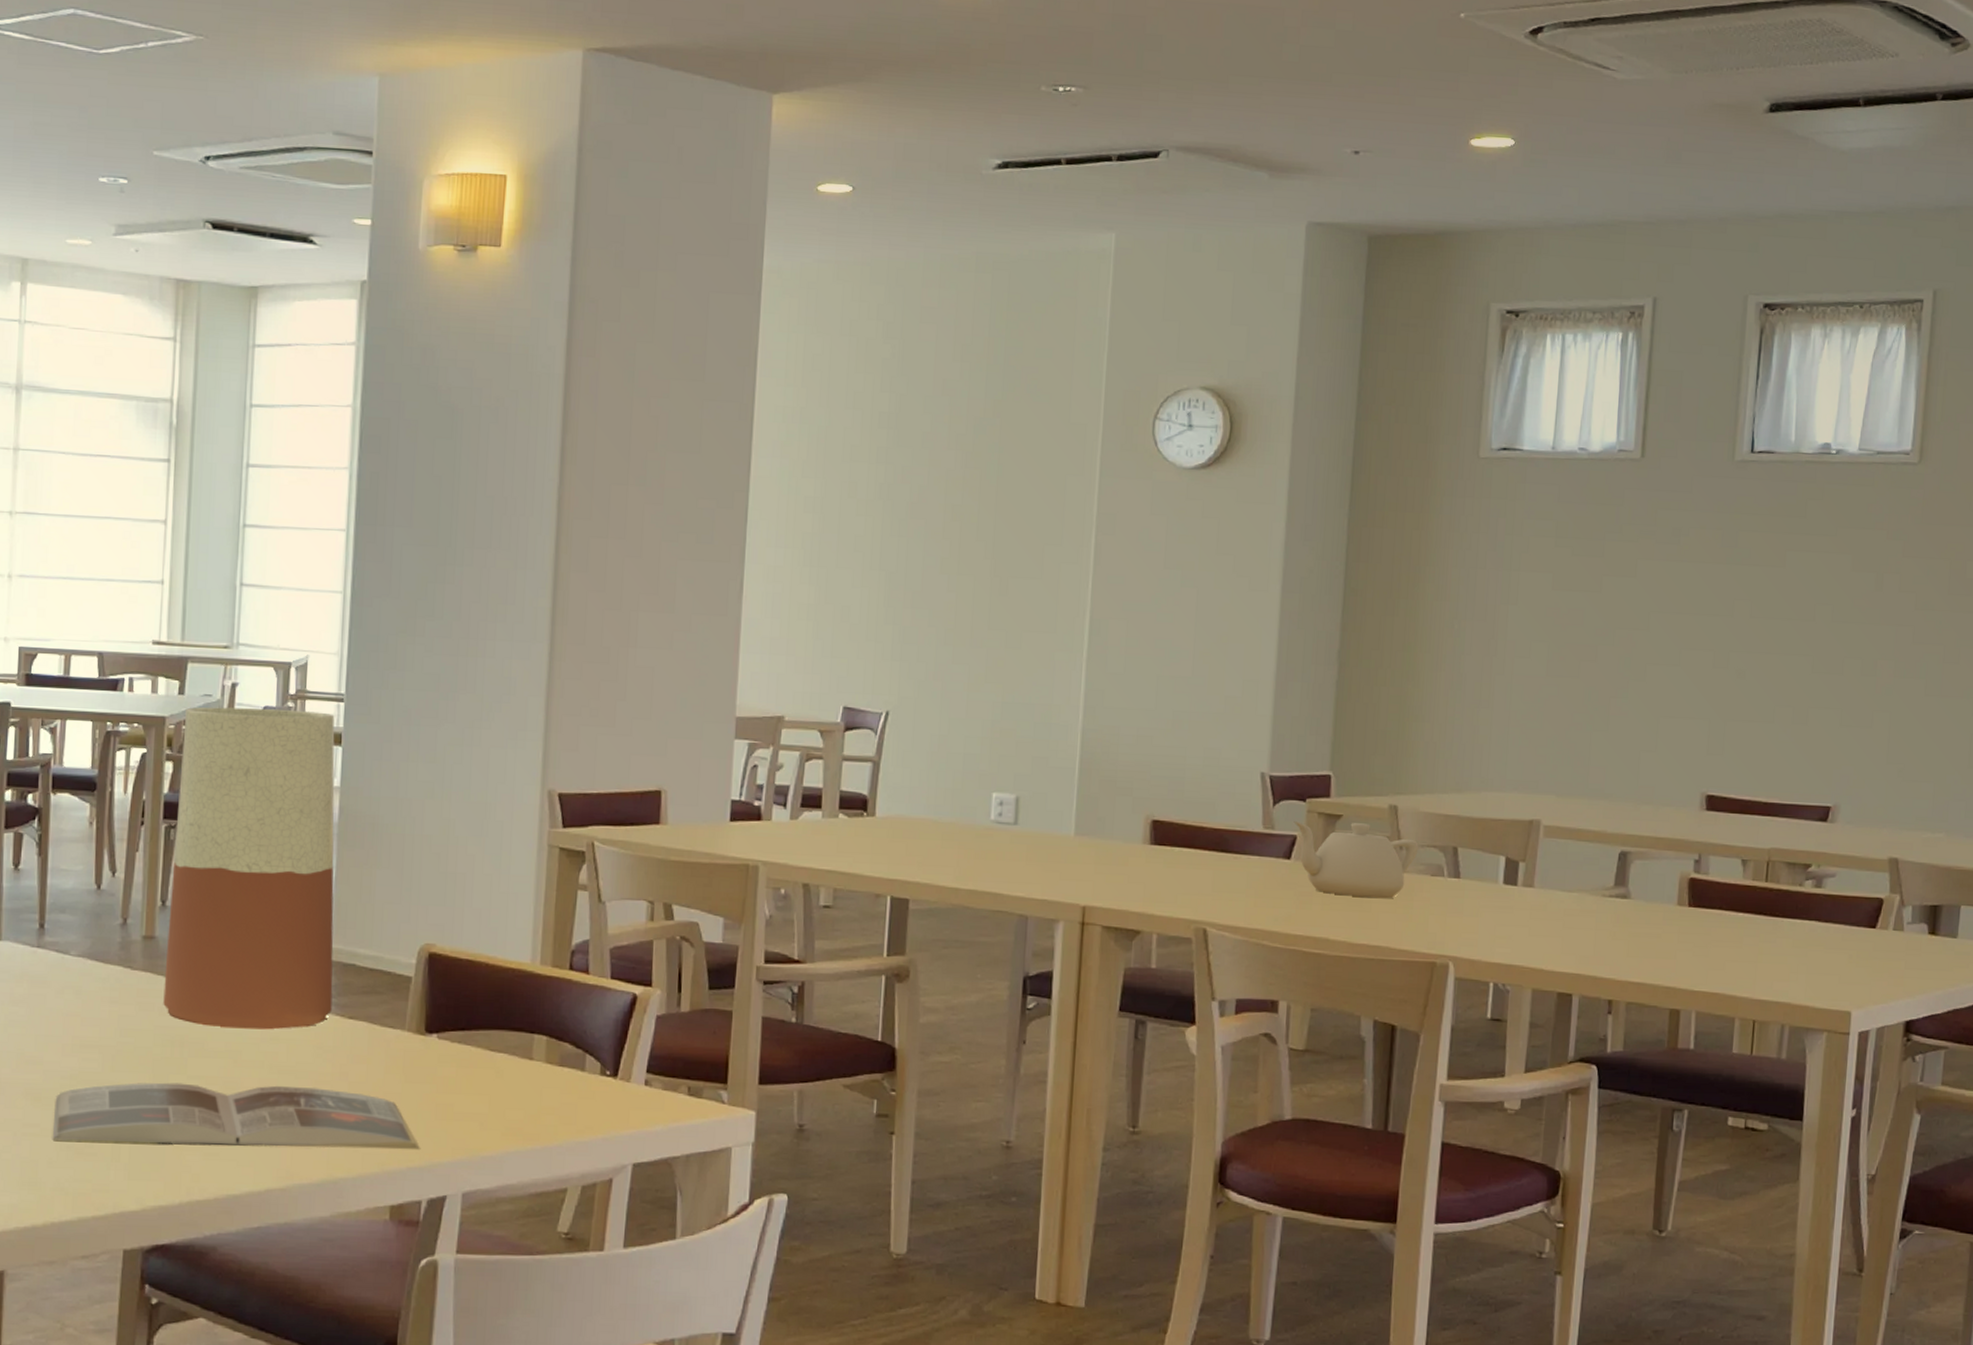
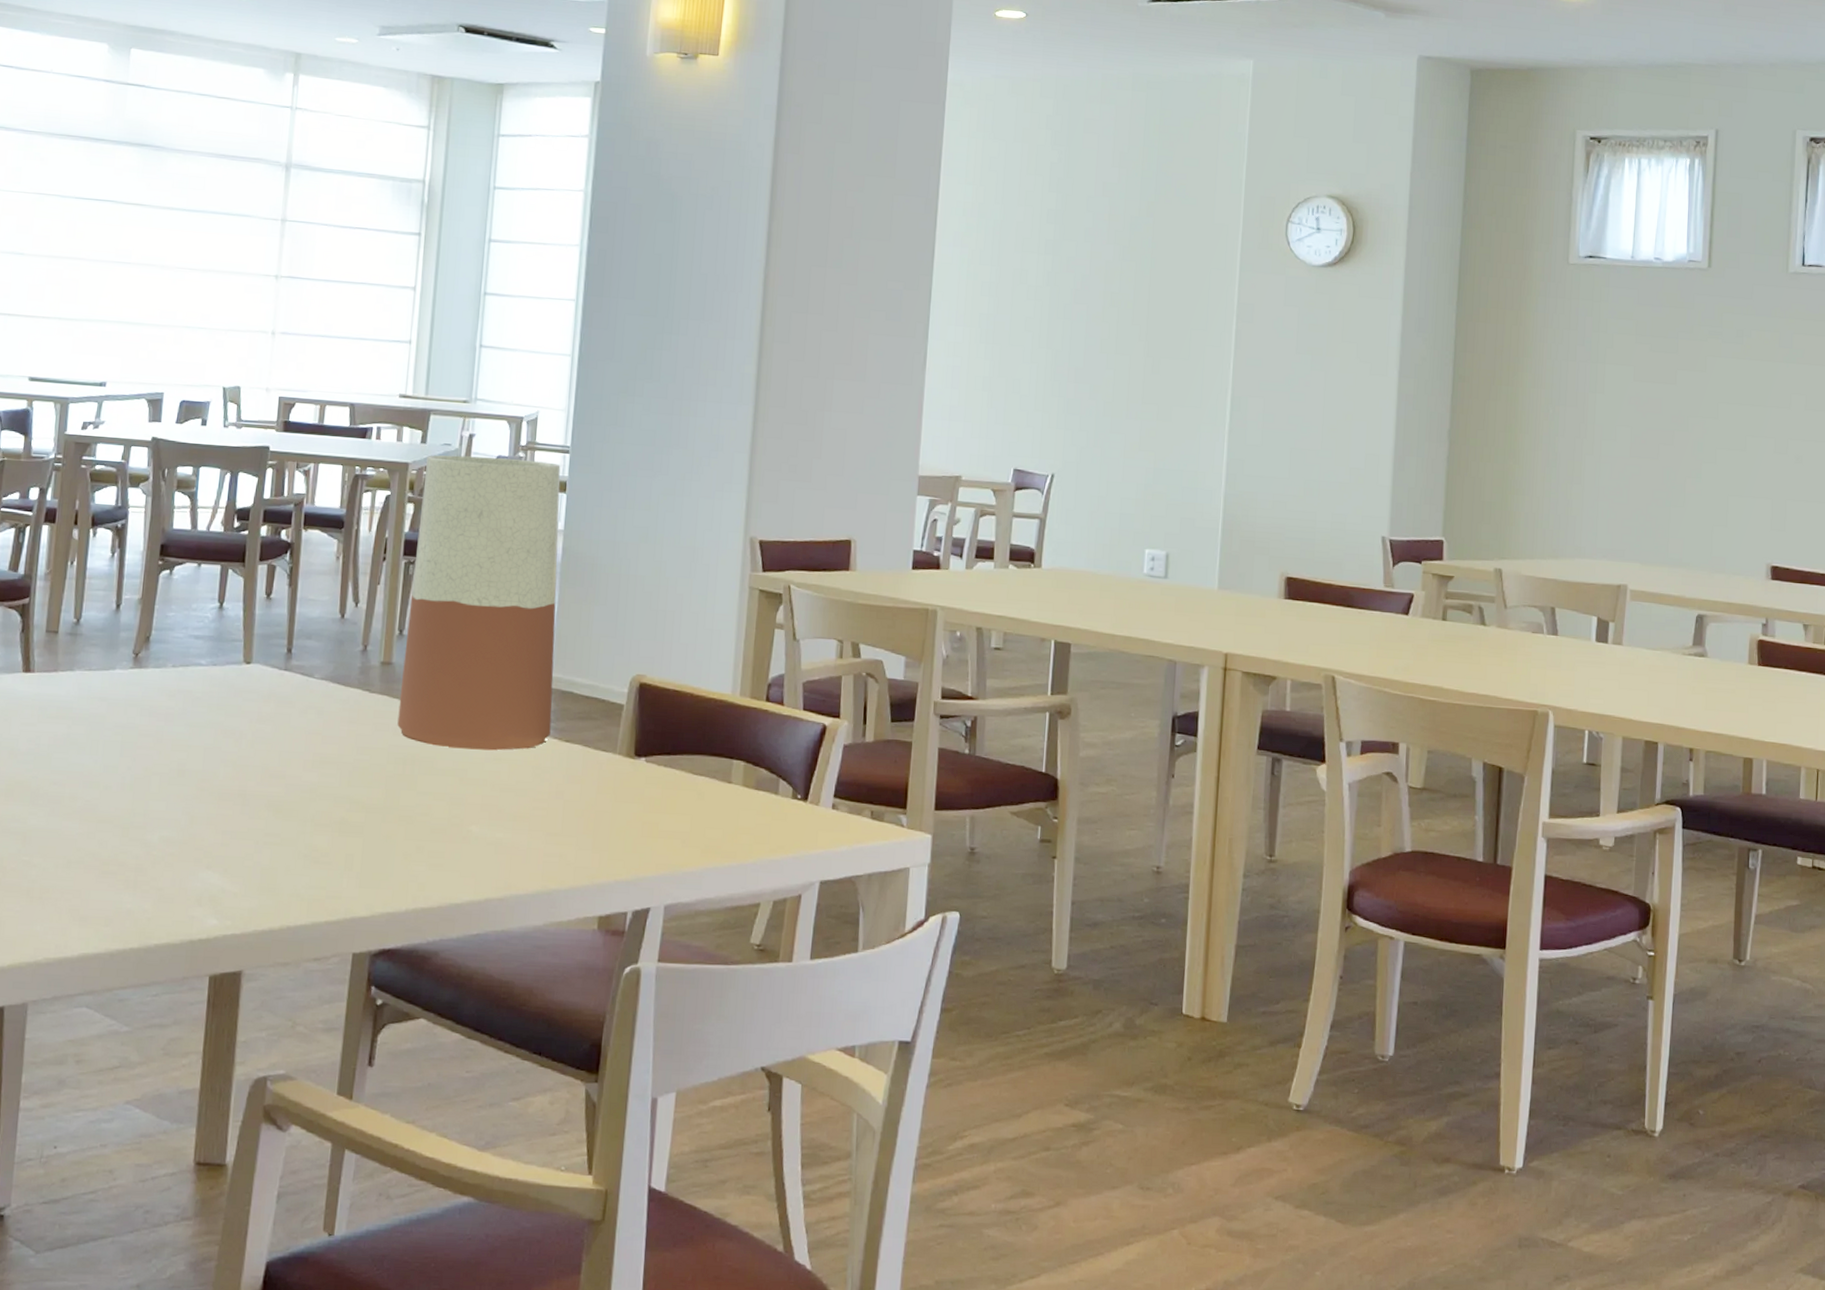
magazine: present [52,1082,421,1151] -> none [291,797,628,865]
teapot: present [1293,821,1419,899] -> none [1411,581,1521,653]

